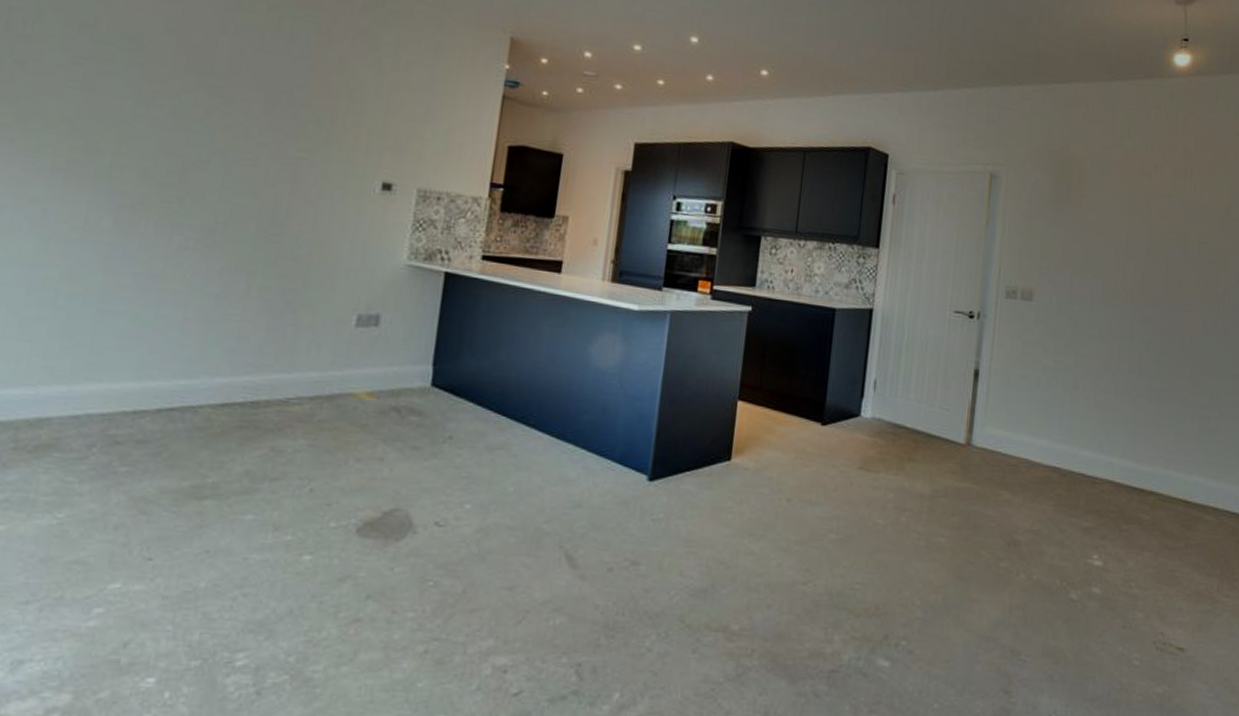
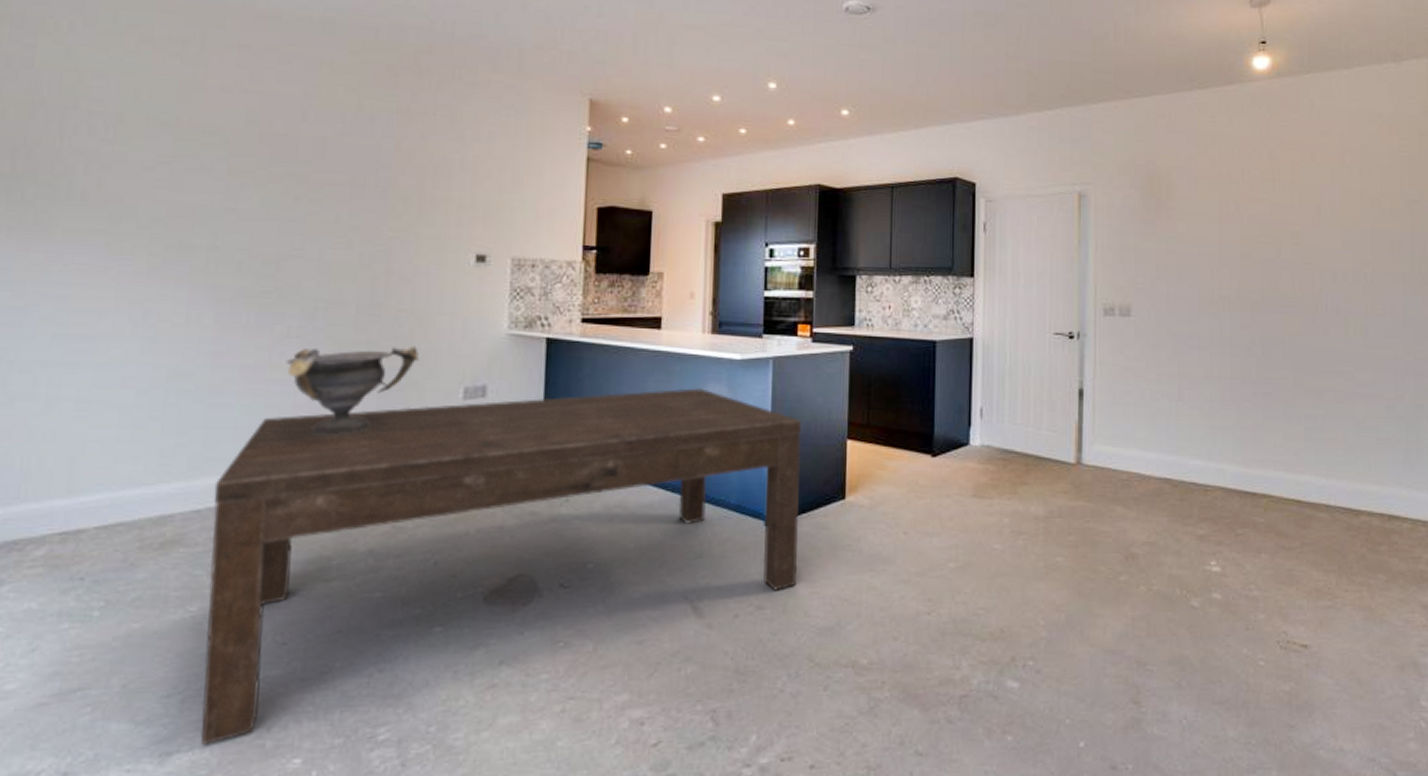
dining table: none [54,327,693,656] -> present [200,388,802,745]
decorative bowl: none [180,261,316,351] -> present [285,346,420,435]

